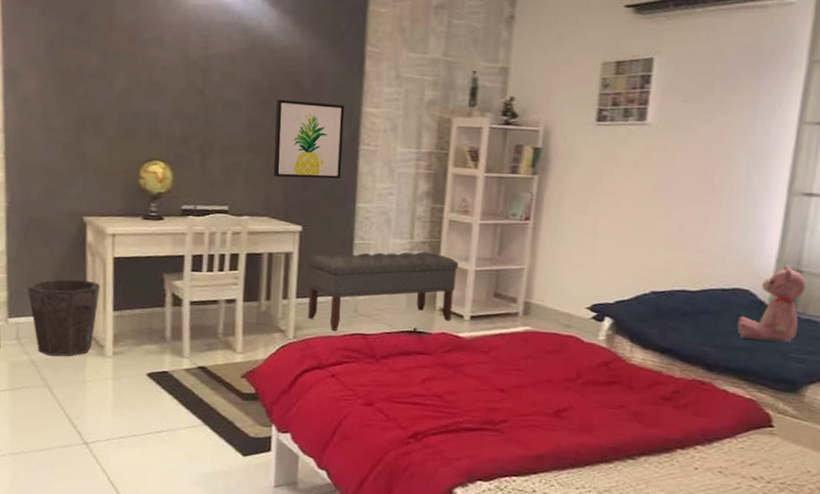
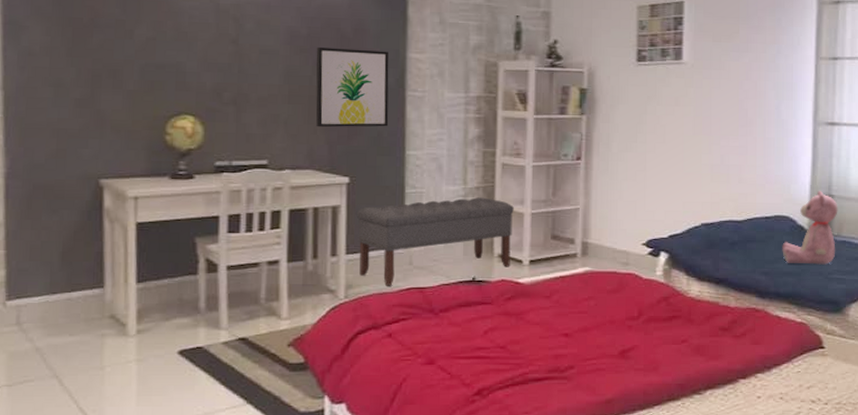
waste bin: present [27,279,100,357] -> none [30,250,121,341]

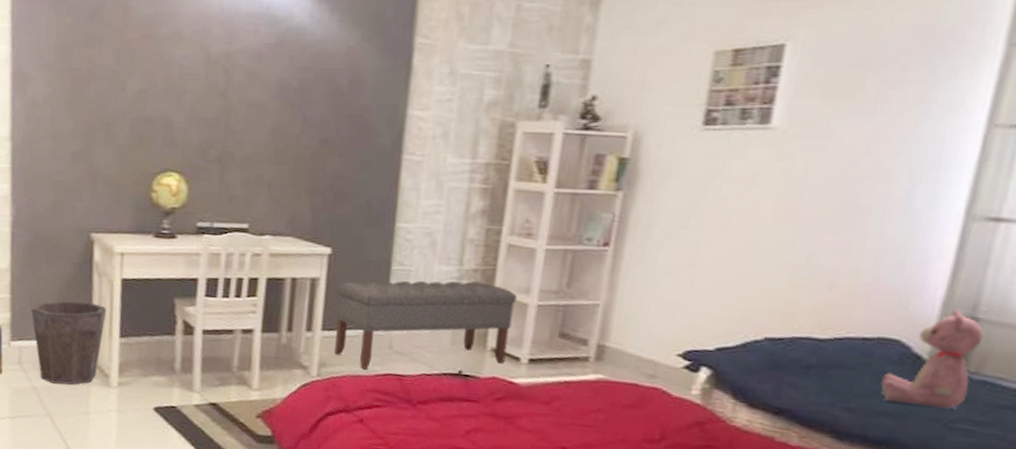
waste bin: none [30,250,121,341] -> present [30,300,107,385]
wall art: present [316,47,389,128] -> none [301,102,387,194]

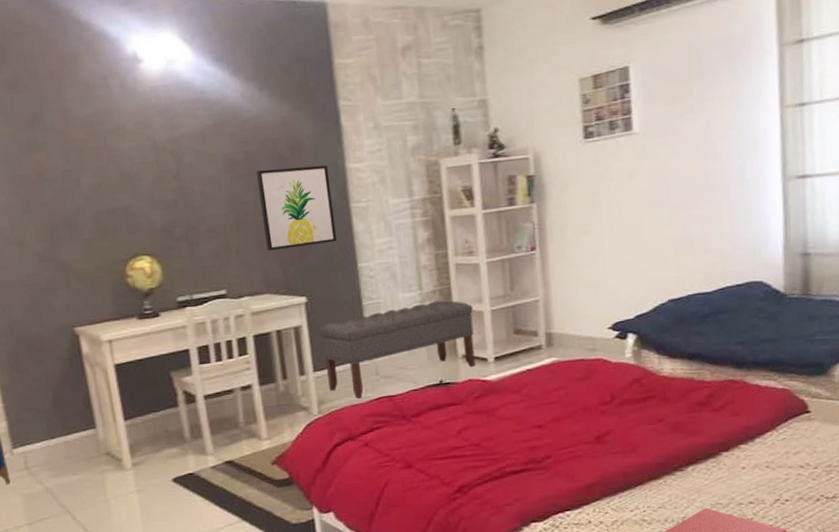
waste bin: present [30,300,107,385] -> none [27,393,108,480]
wall art: none [301,102,387,194] -> present [256,165,338,251]
teddy bear: present [881,310,984,409] -> none [757,250,816,330]

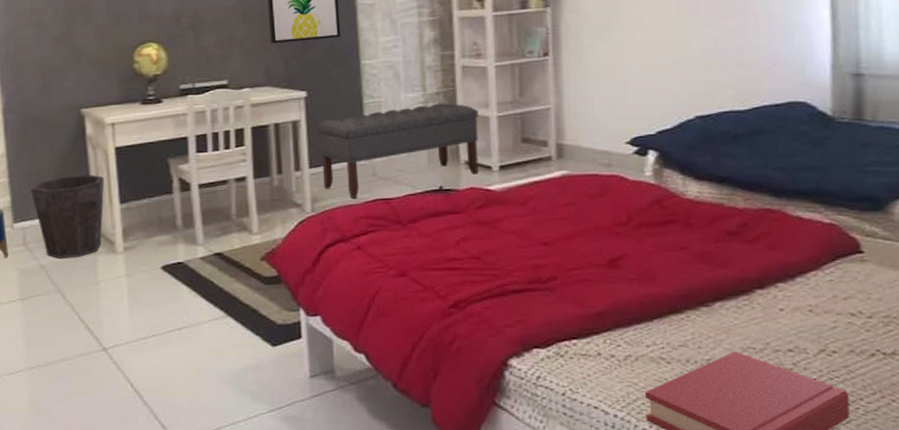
waste bin: none [27,393,108,480] -> present [30,174,105,258]

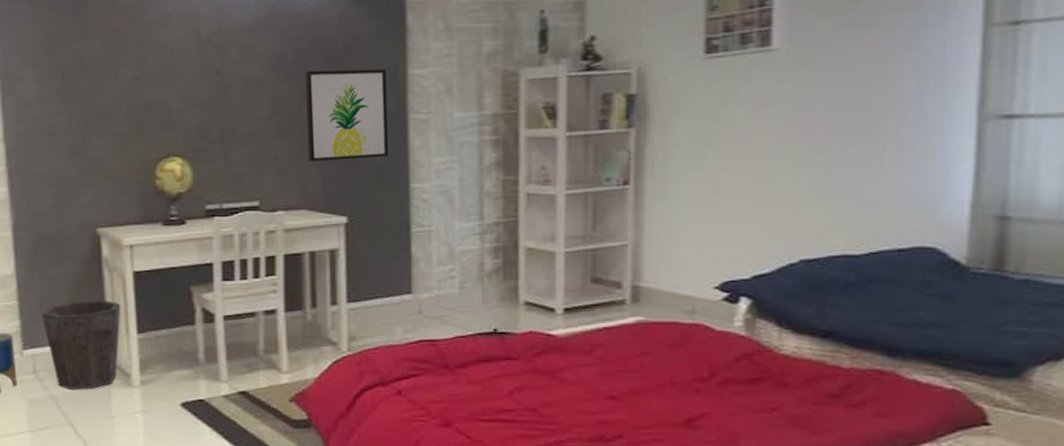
bench: present [316,103,479,198] -> none [357,235,543,338]

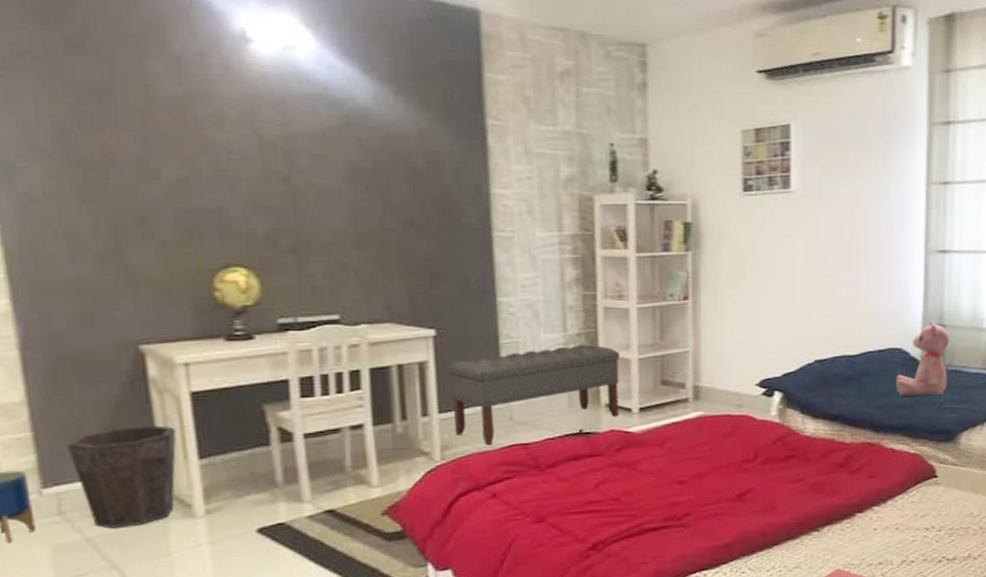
wall art: present [305,69,389,162] -> none [384,185,476,276]
bench: none [357,235,543,338] -> present [446,344,620,444]
teddy bear: none [924,211,1017,313] -> present [895,321,950,396]

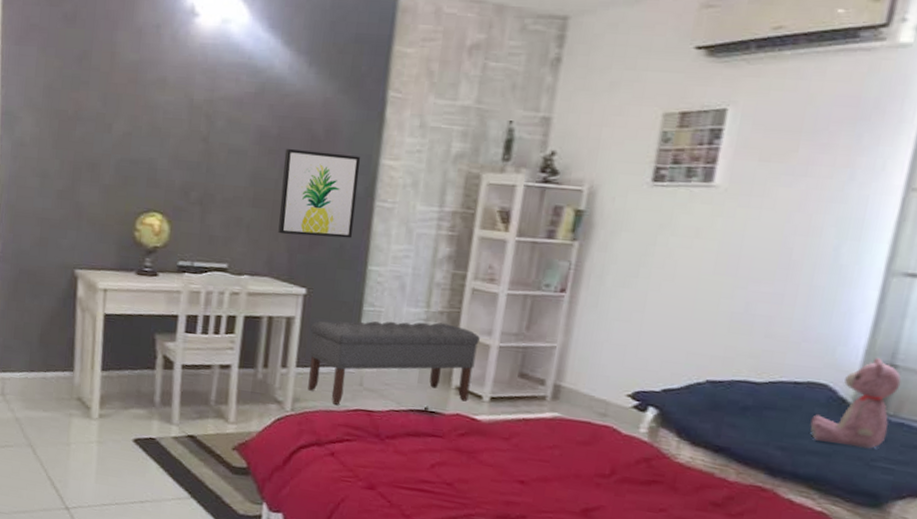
waste bin: present [66,425,177,529] -> none [14,334,89,416]
wall art: none [384,185,476,276] -> present [278,149,360,239]

